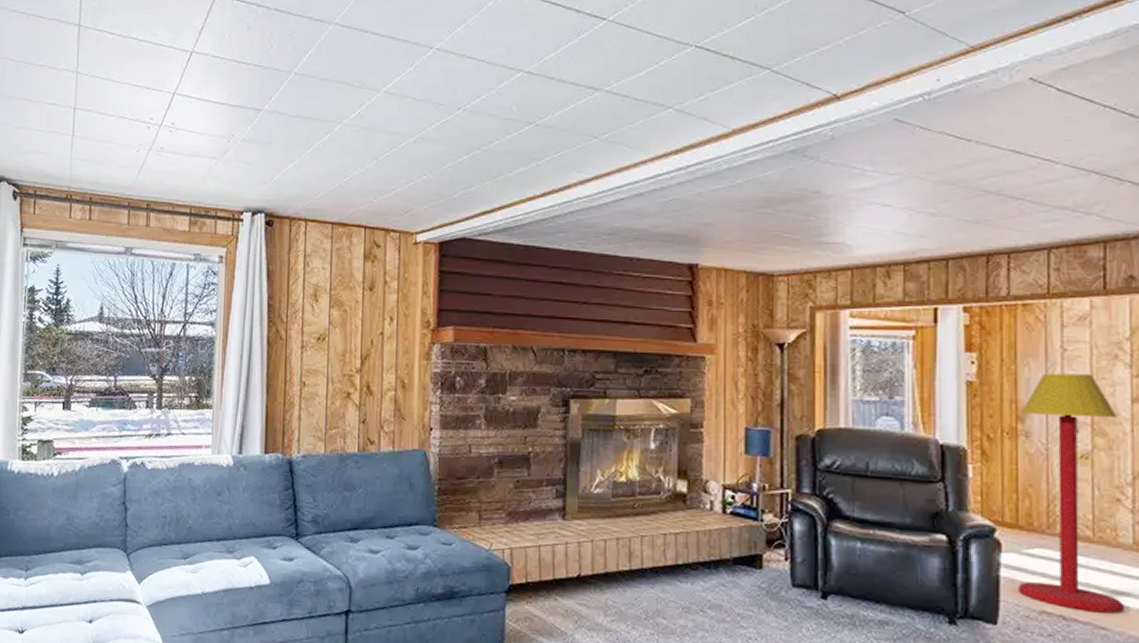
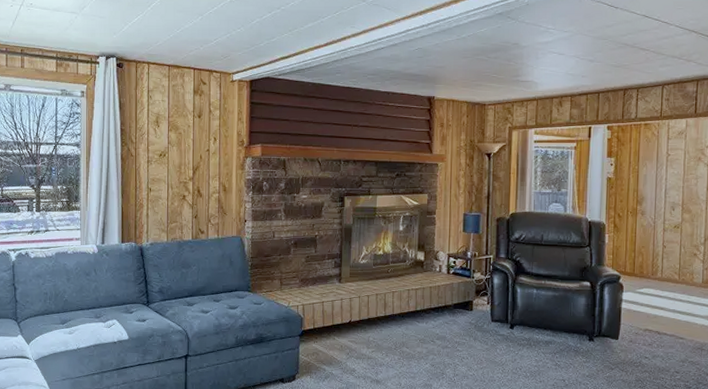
floor lamp: present [1018,373,1124,614] -> none [632,171,698,329]

